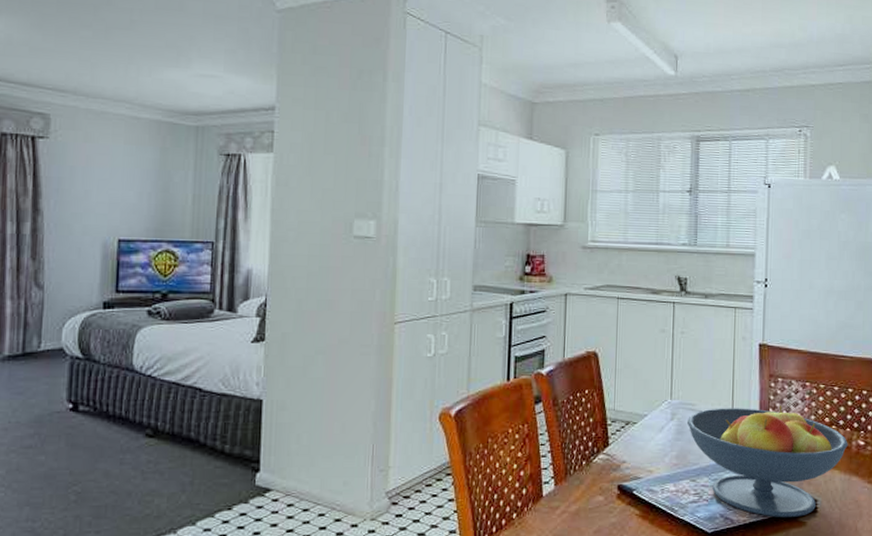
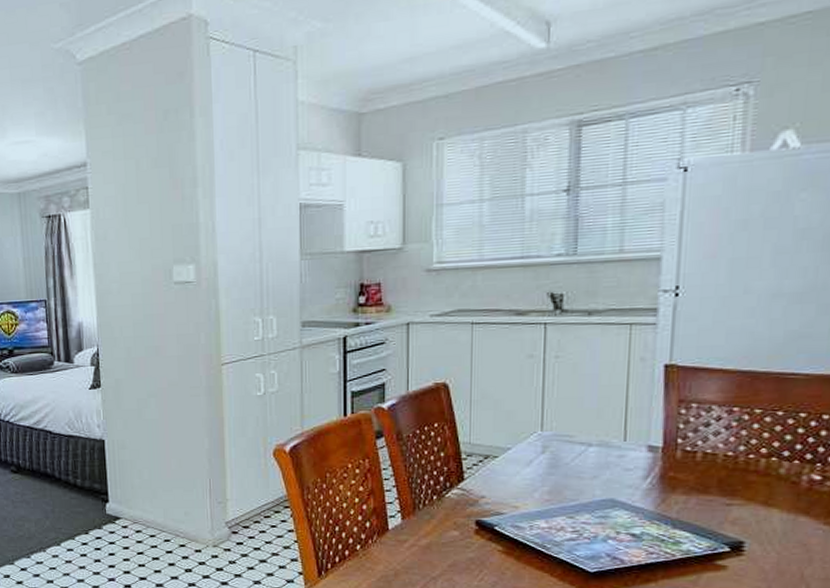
fruit bowl: present [686,405,848,517] -> none [562,435,795,560]

